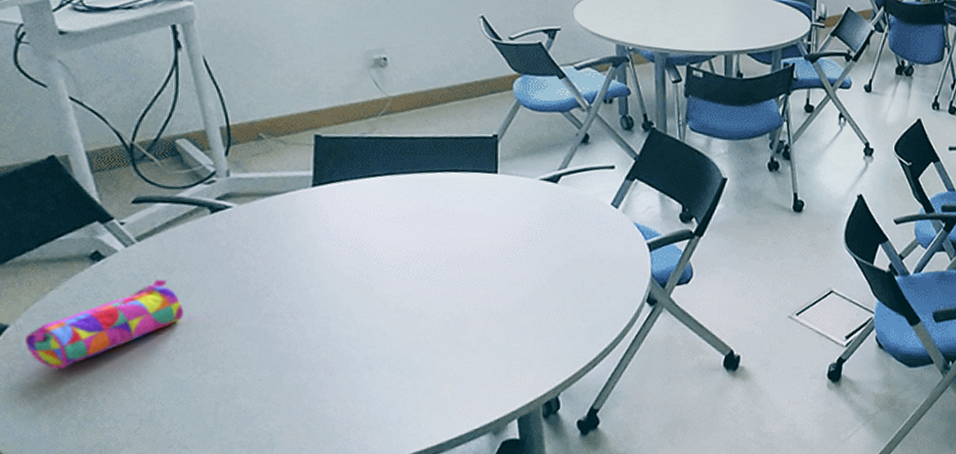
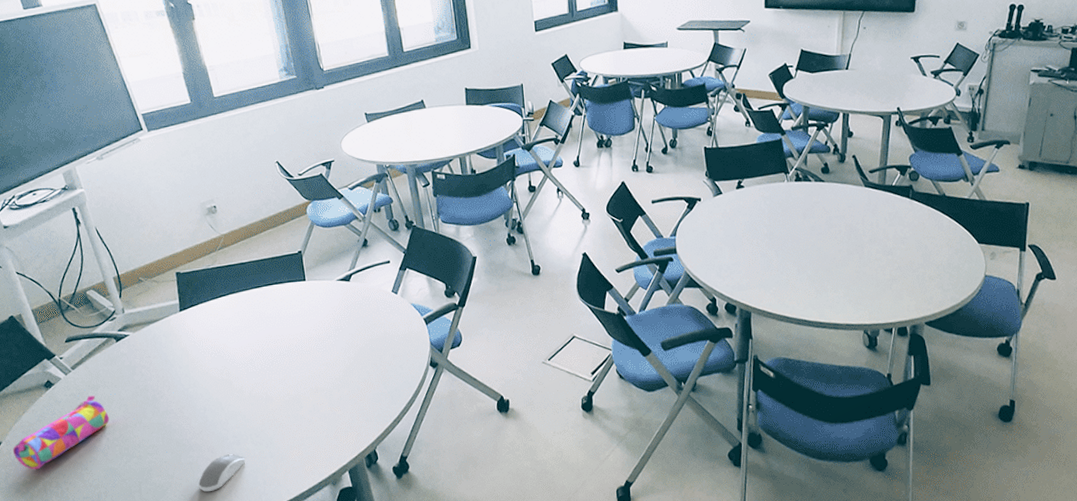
computer mouse: none [304,380,377,425] -> present [198,454,246,492]

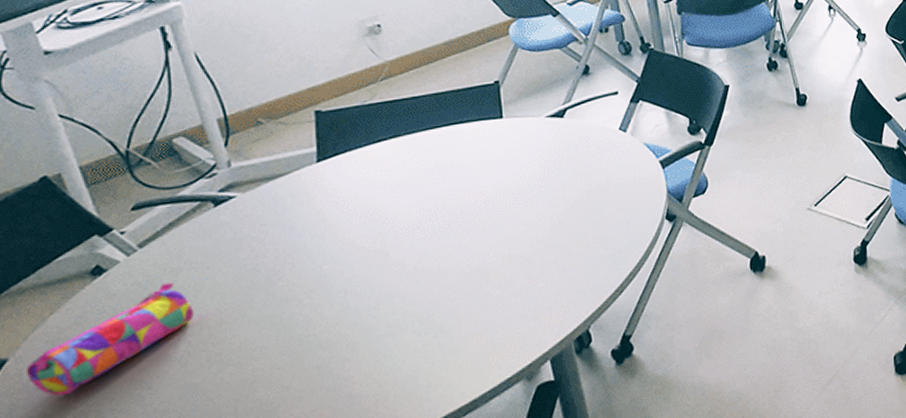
computer mouse: present [198,454,246,492] -> none [329,349,403,405]

